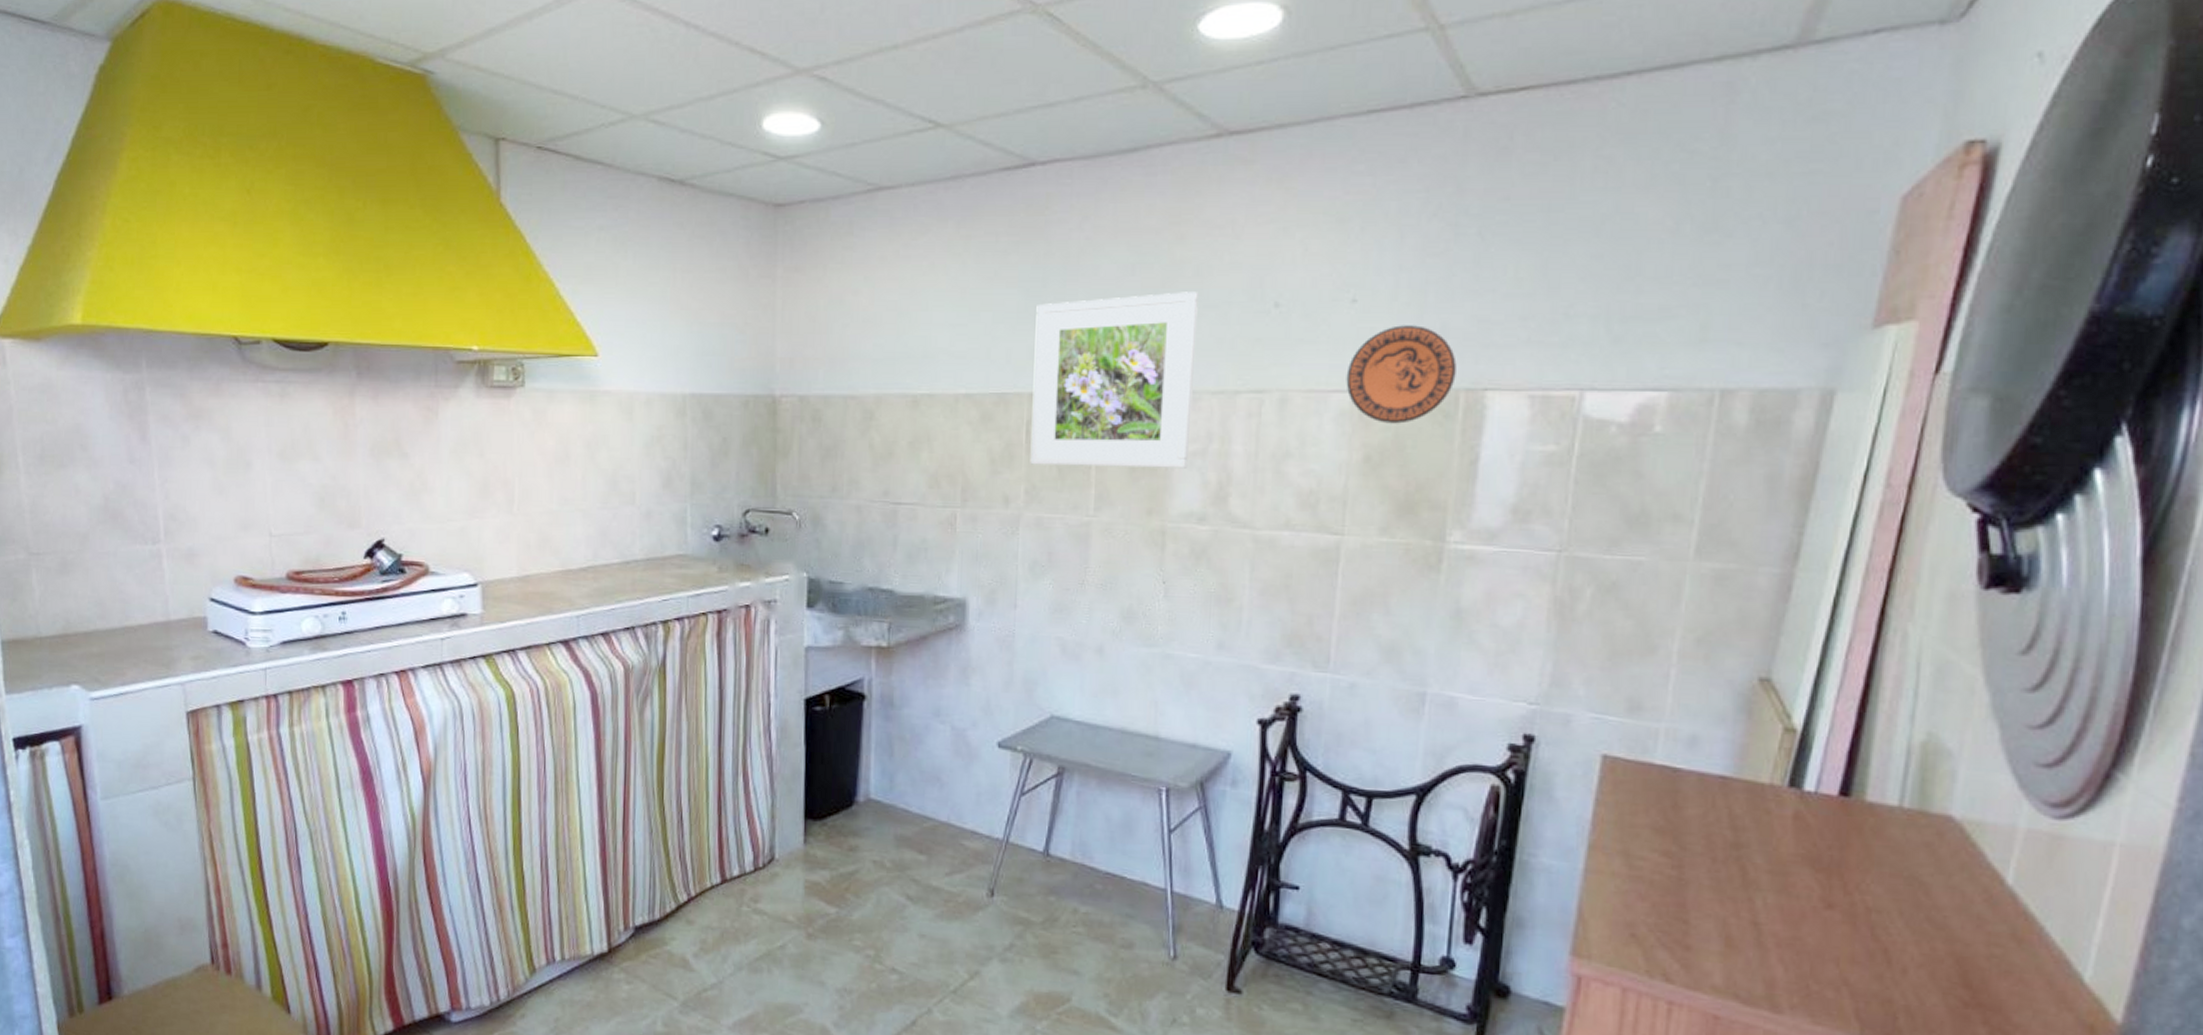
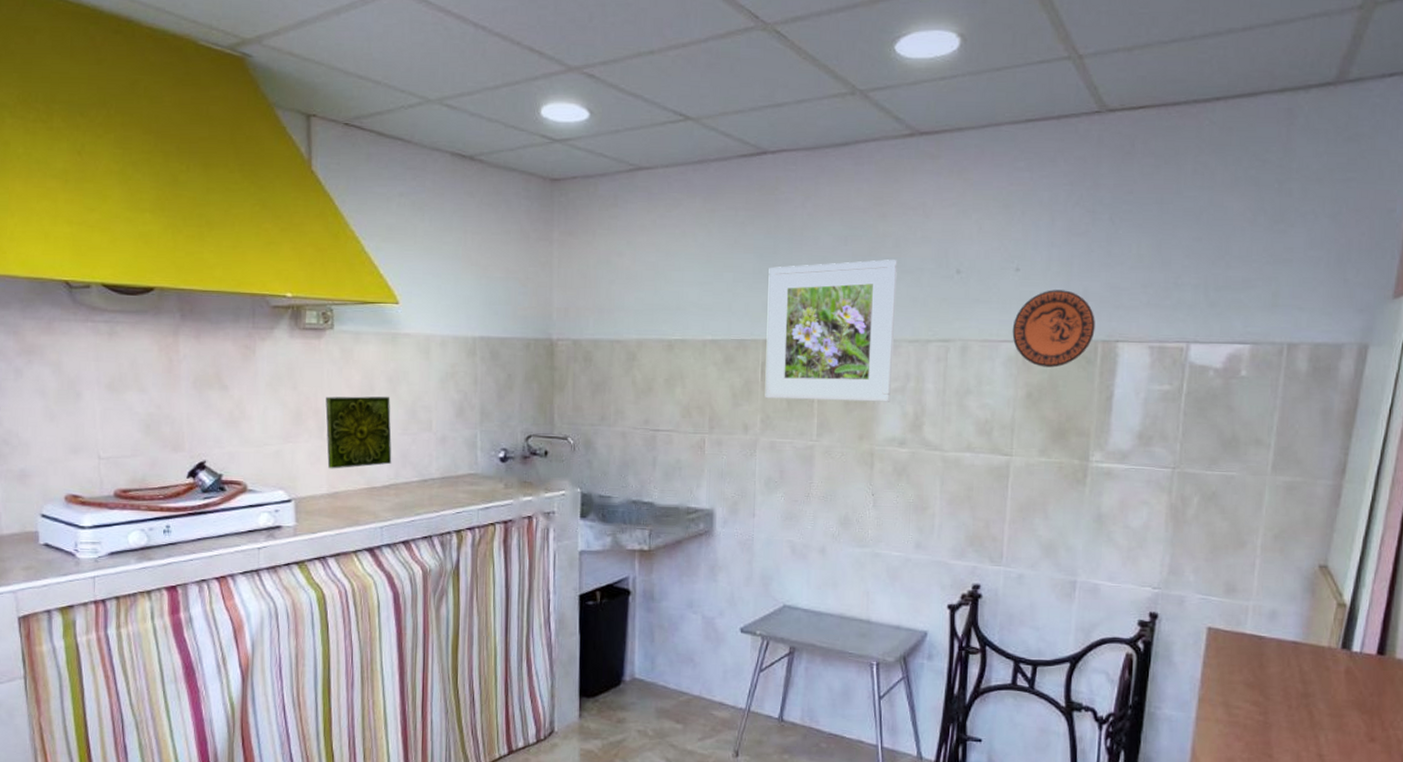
decorative tile: none [515,464,590,549] -> present [325,396,392,469]

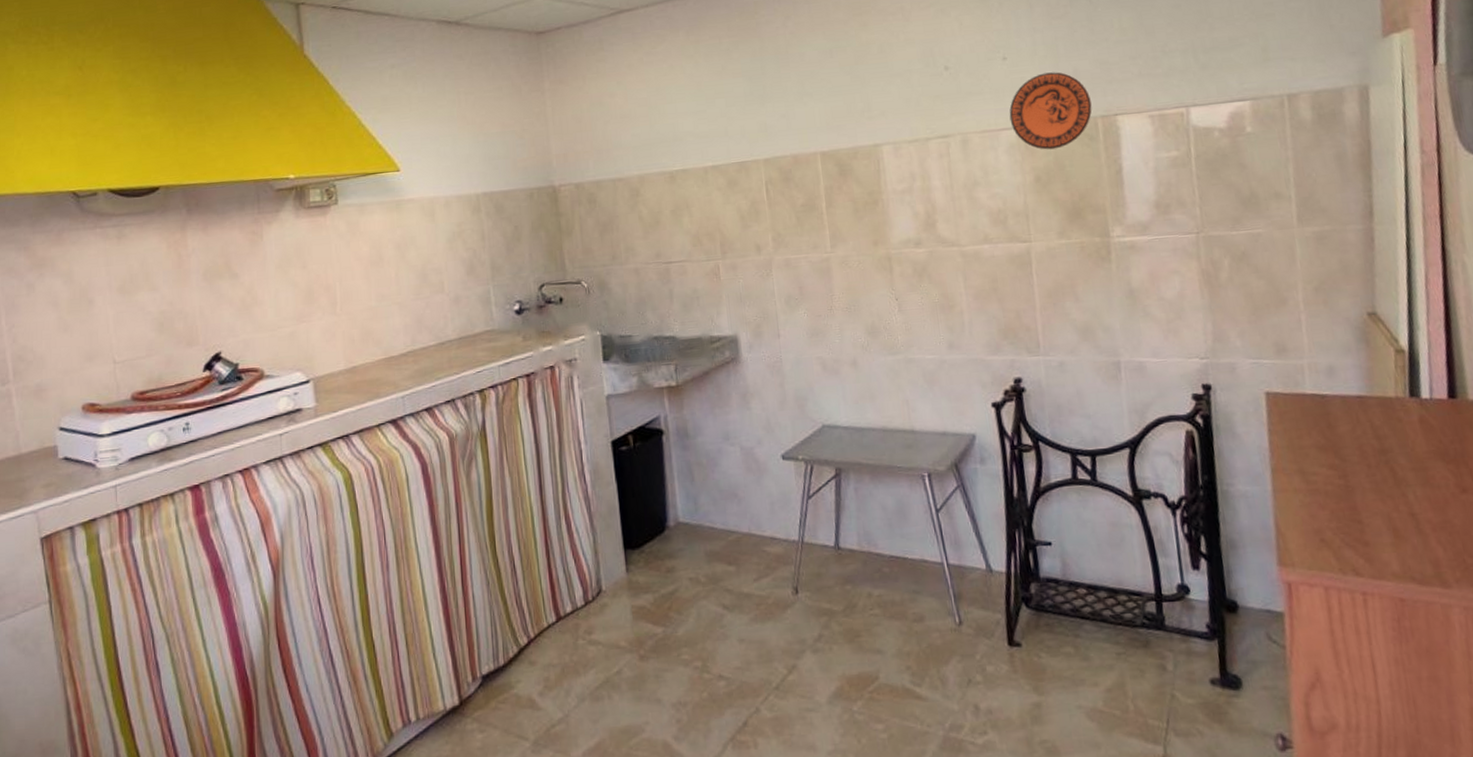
decorative tile: present [325,396,392,469] -> none [336,263,407,344]
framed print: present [765,259,897,402] -> none [759,65,900,217]

